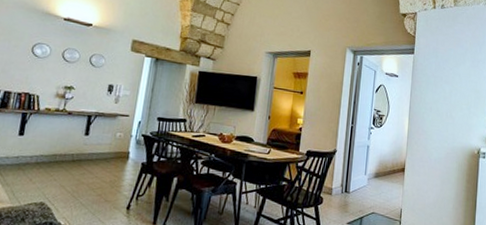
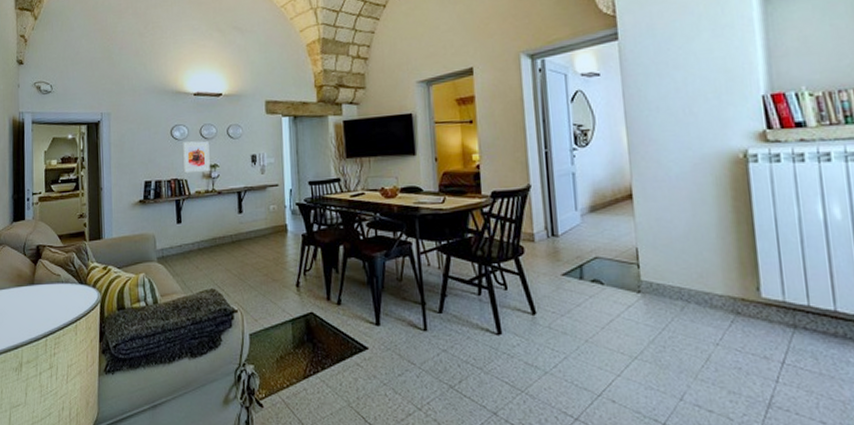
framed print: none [36,60,70,93] -> present [182,141,210,173]

